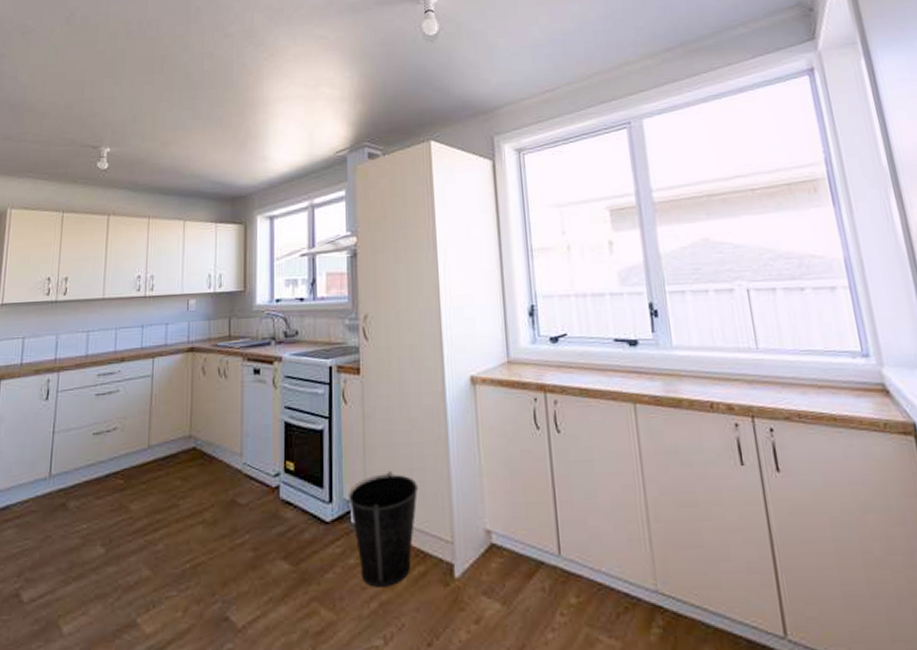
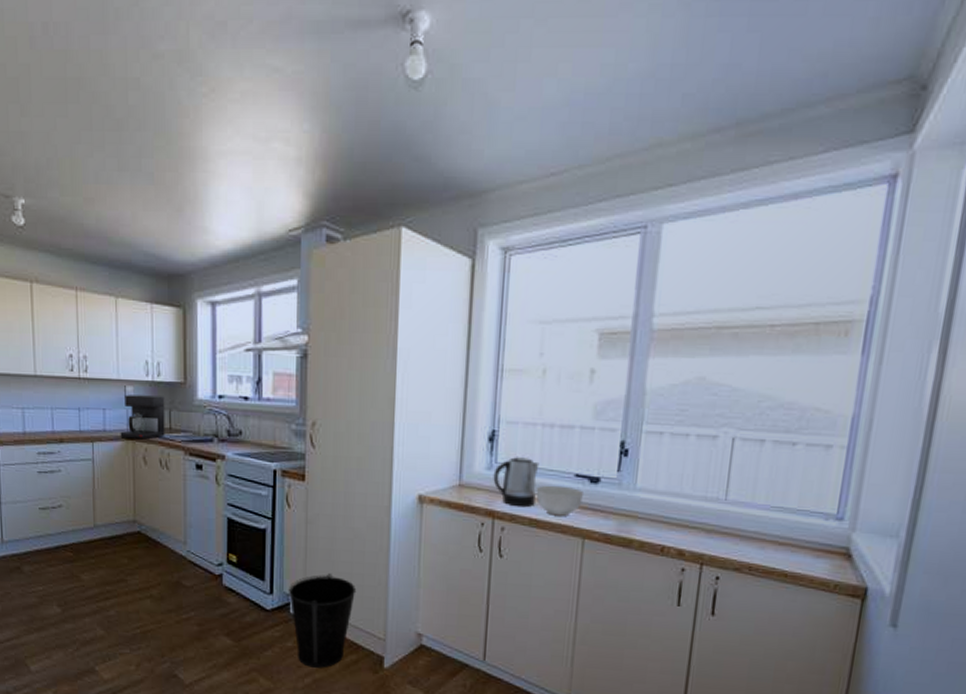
coffee maker: none [180,306,225,351] -> present [120,394,165,440]
kettle: none [538,328,582,377] -> present [493,457,540,507]
bowl: none [580,352,626,383] -> present [536,485,583,516]

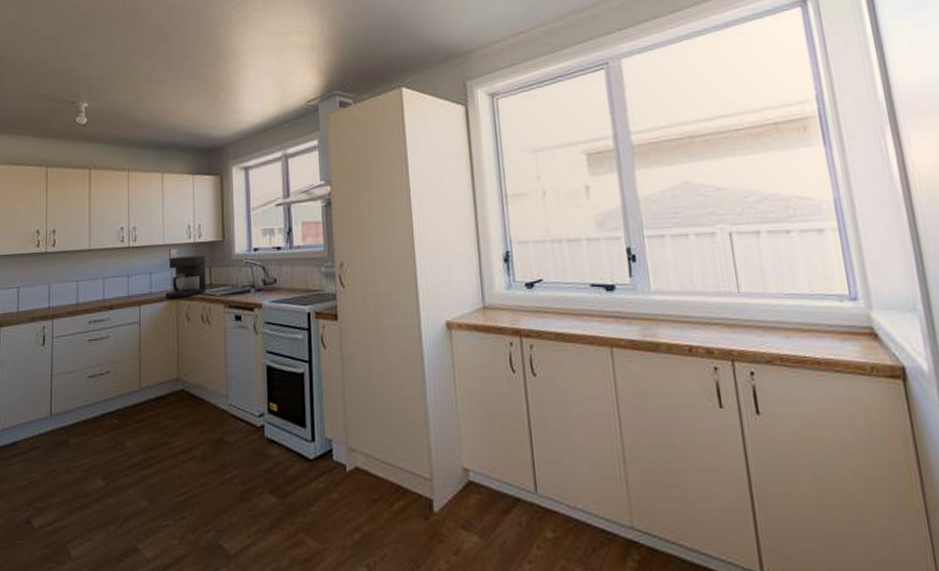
bucket: present [288,574,355,668] -> none [329,413,396,520]
kettle: present [493,457,540,507] -> none [513,273,558,322]
bowl: present [536,485,583,516] -> none [556,297,603,327]

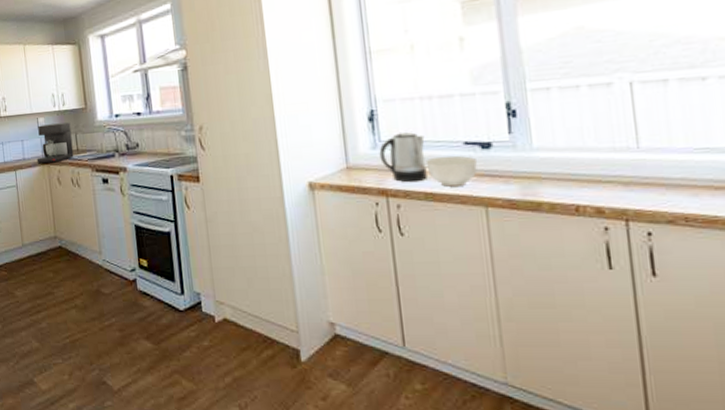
kettle: none [513,273,558,322] -> present [379,132,427,182]
bowl: none [556,297,603,327] -> present [425,155,477,187]

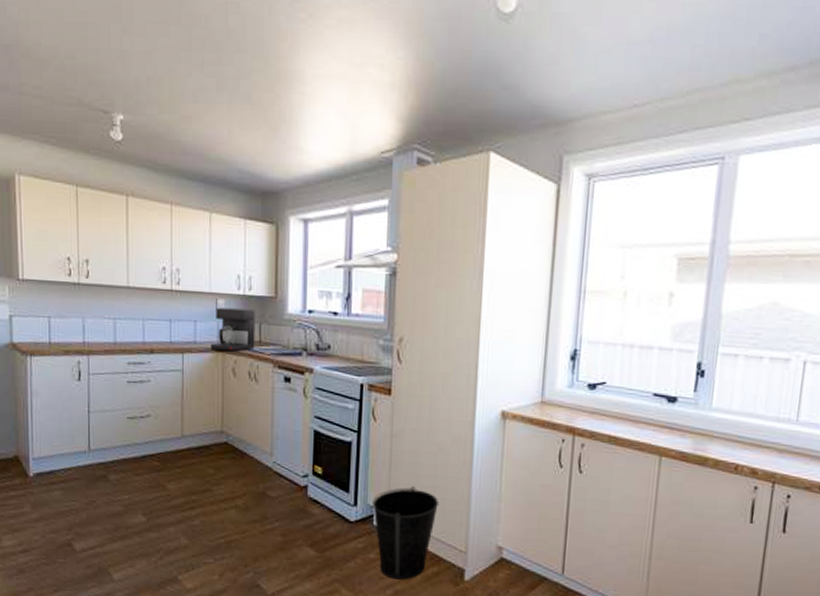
bucket: none [197,269,262,366] -> present [372,487,438,580]
kettle: present [379,132,427,182] -> none [574,376,619,424]
bowl: present [425,155,477,187] -> none [615,403,661,434]

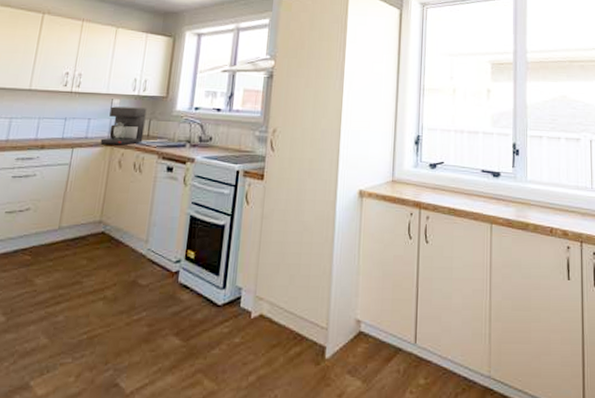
bucket: present [372,487,438,580] -> none [240,266,302,364]

